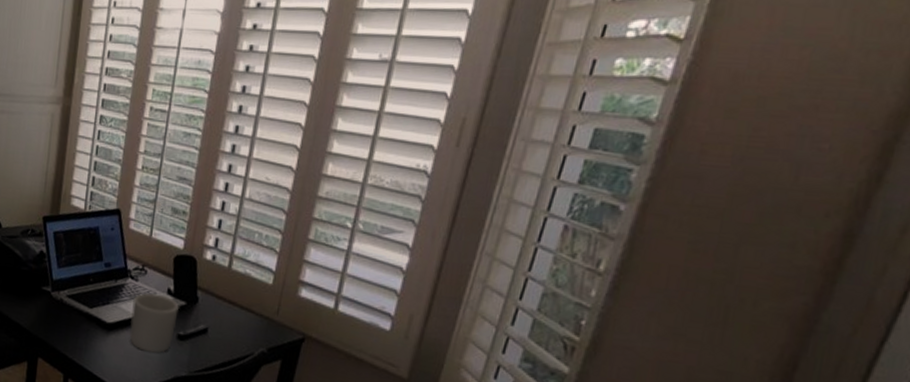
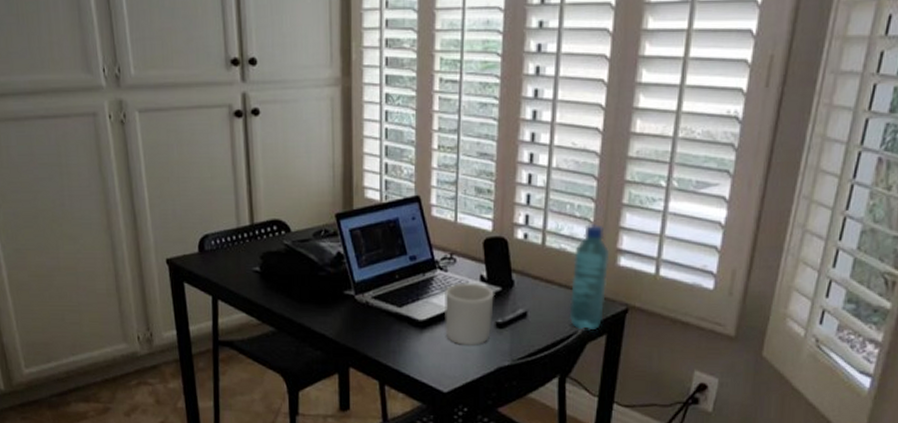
water bottle: none [248,254,292,354] -> present [569,224,610,331]

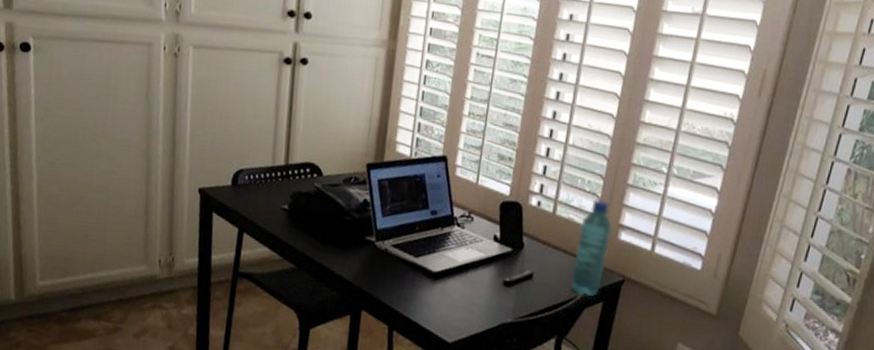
mug: present [445,282,495,346] -> none [456,240,506,301]

